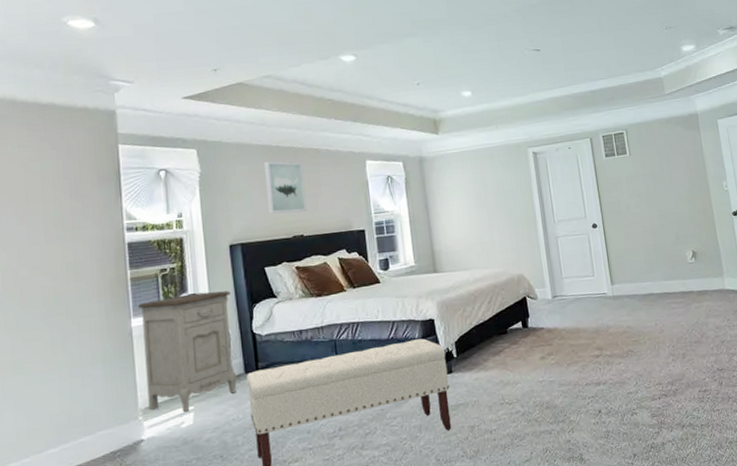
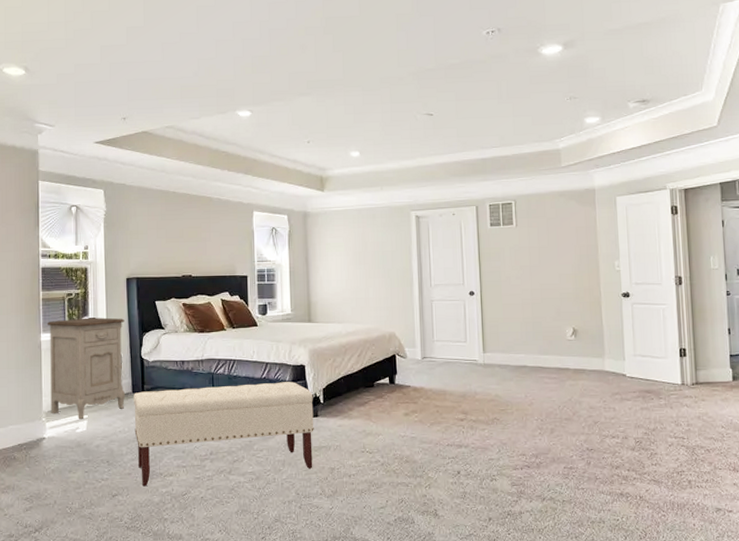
wall art: present [264,161,307,214] -> none [162,206,197,254]

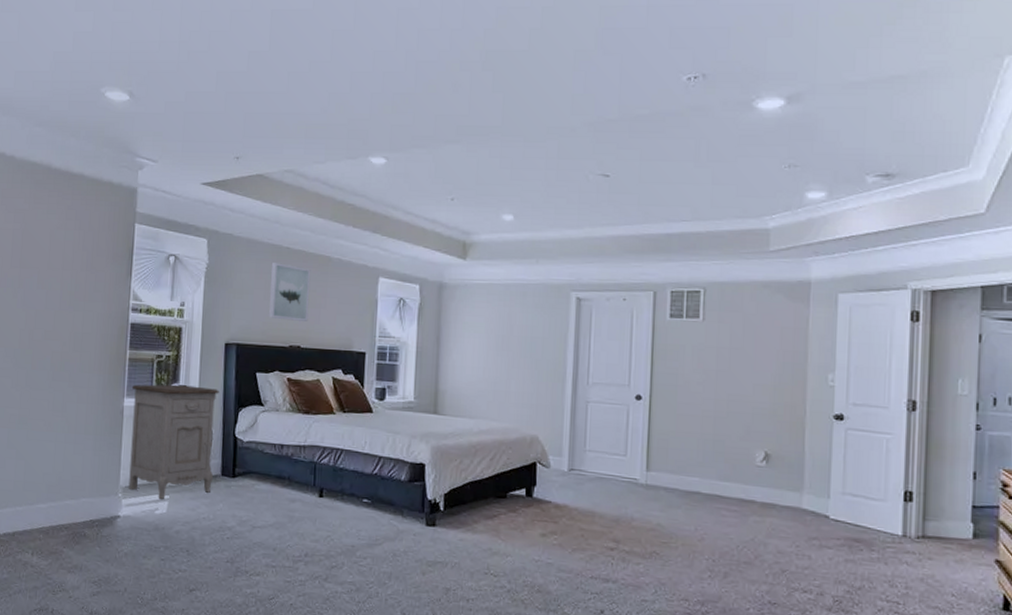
bench: present [134,382,314,487] -> none [220,475,432,586]
wall art: none [162,206,197,254] -> present [269,263,311,321]

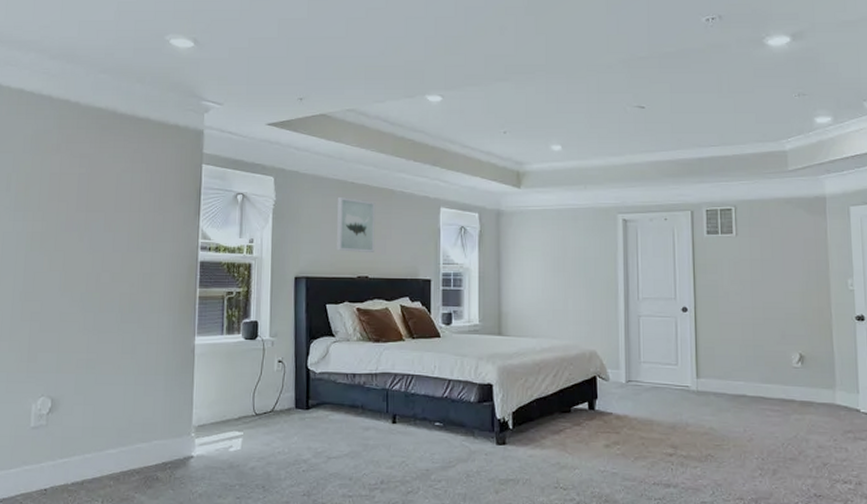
nightstand: present [128,384,219,499] -> none [201,320,290,436]

